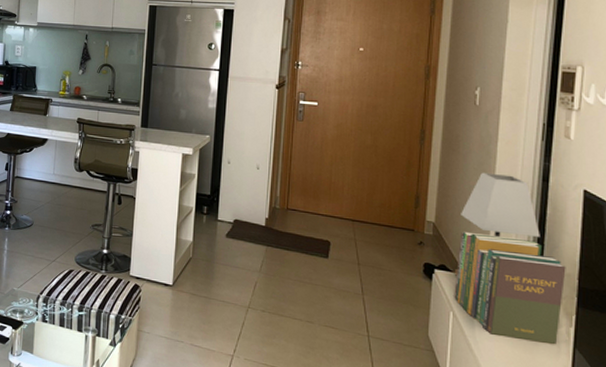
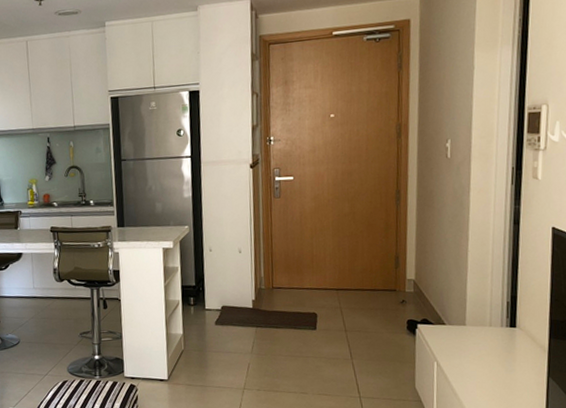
lamp: present [454,172,540,276] -> none [435,223,514,327]
books: present [454,231,566,345] -> none [436,282,539,378]

